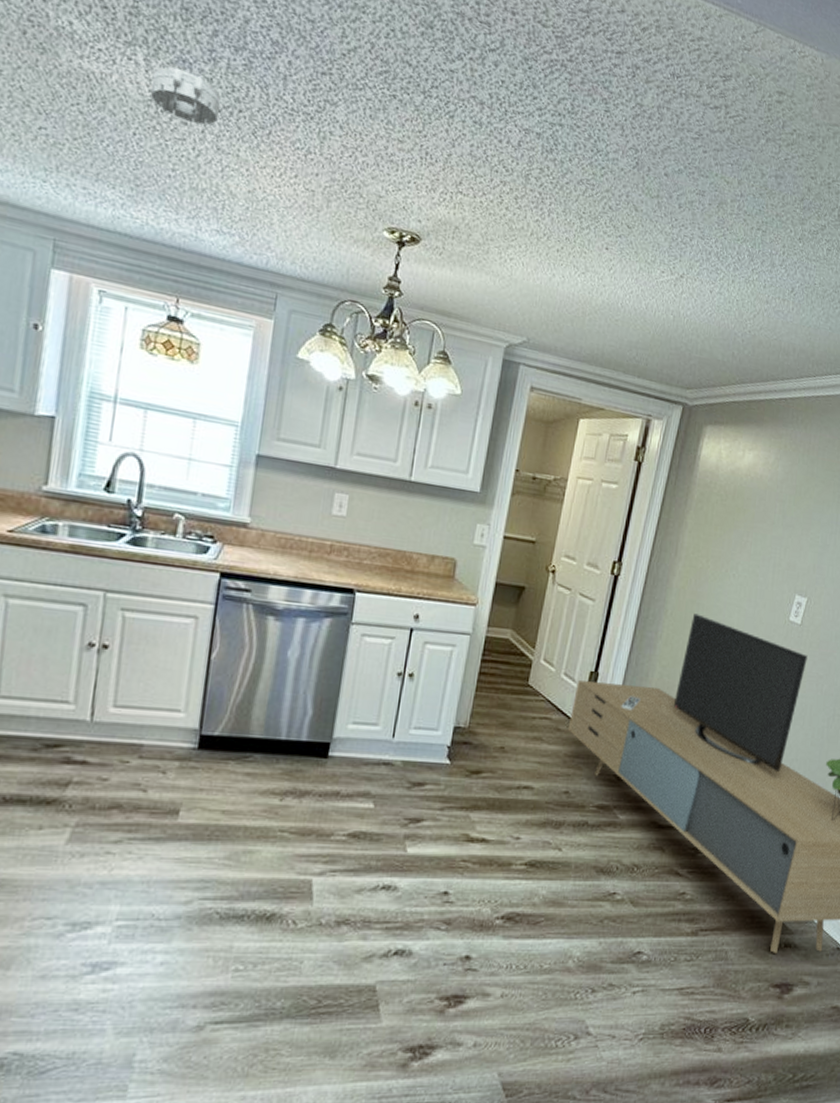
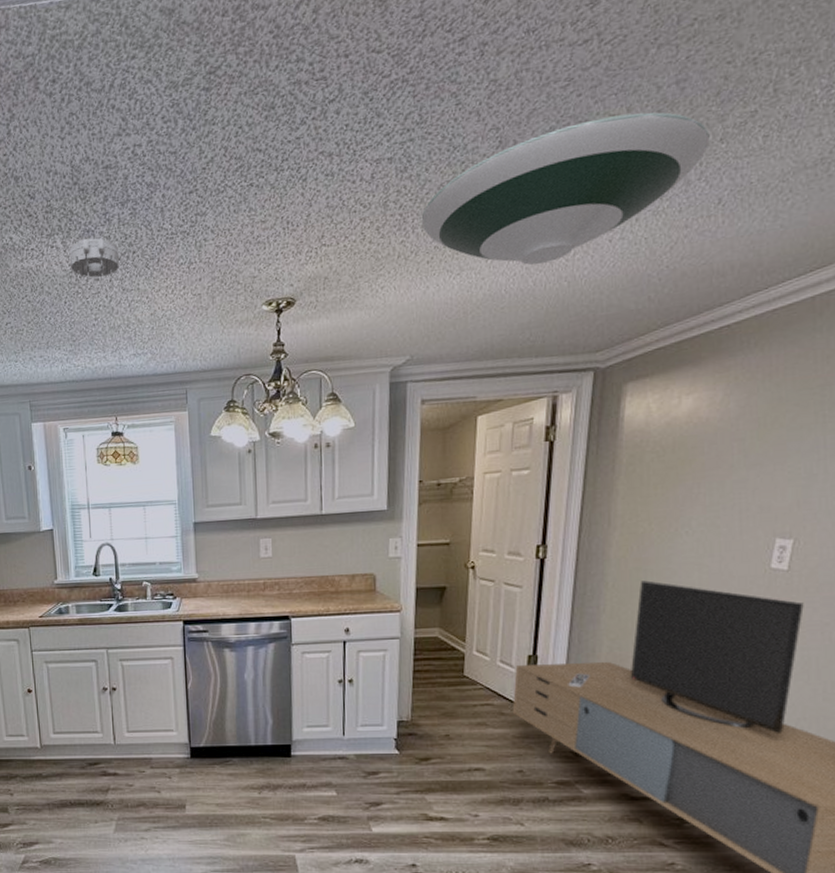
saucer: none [557,171,793,293] -> present [421,112,710,265]

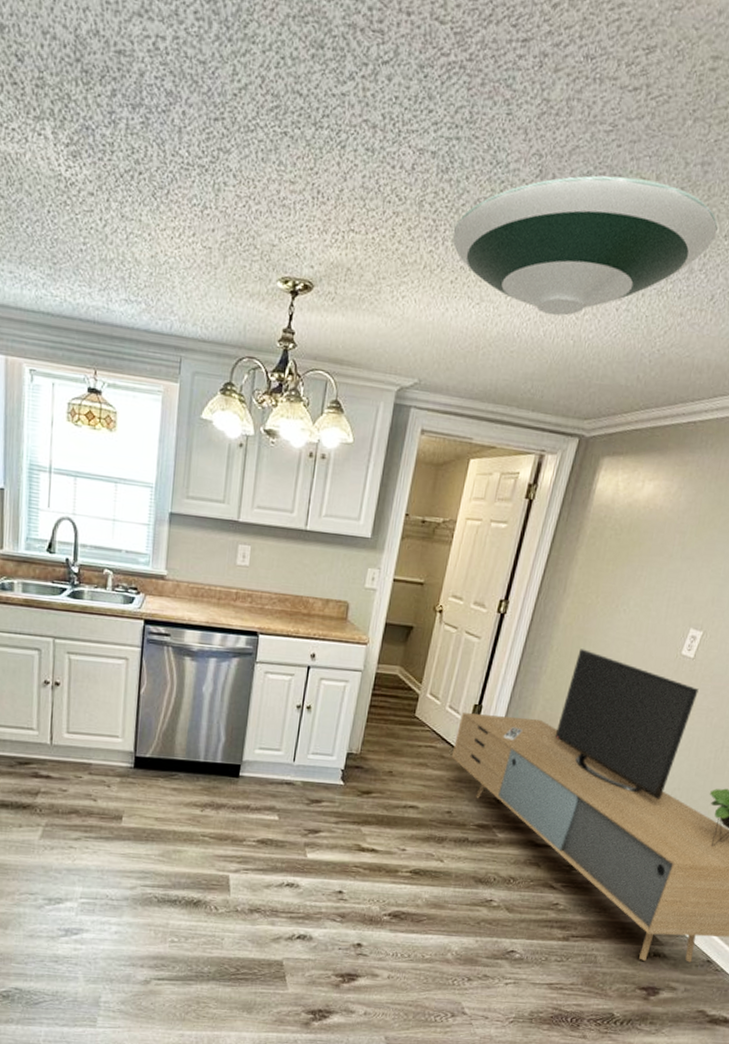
smoke detector: present [69,238,119,278] -> none [59,135,122,193]

